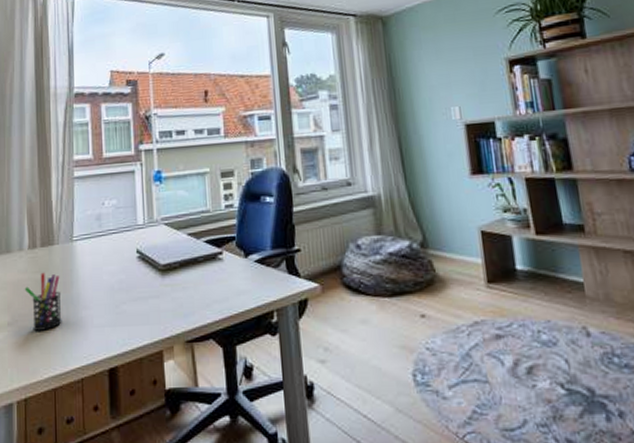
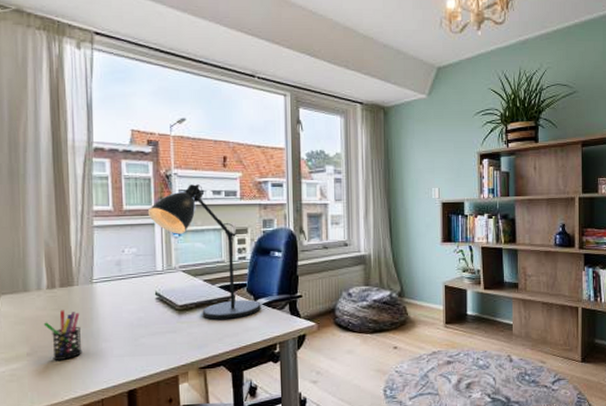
desk lamp: none [127,124,253,282] -> present [147,184,261,320]

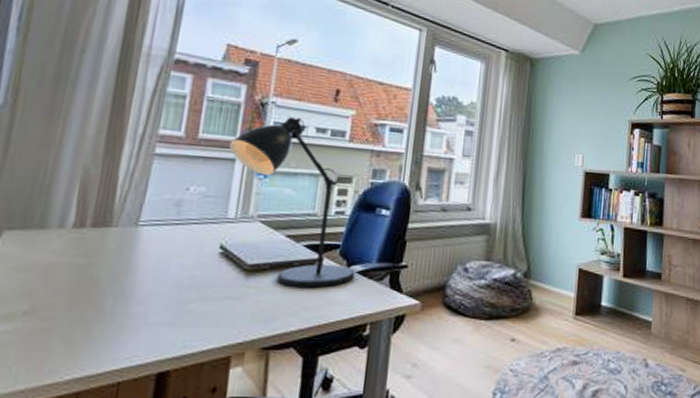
pen holder: present [43,310,82,360] -> none [56,257,112,325]

